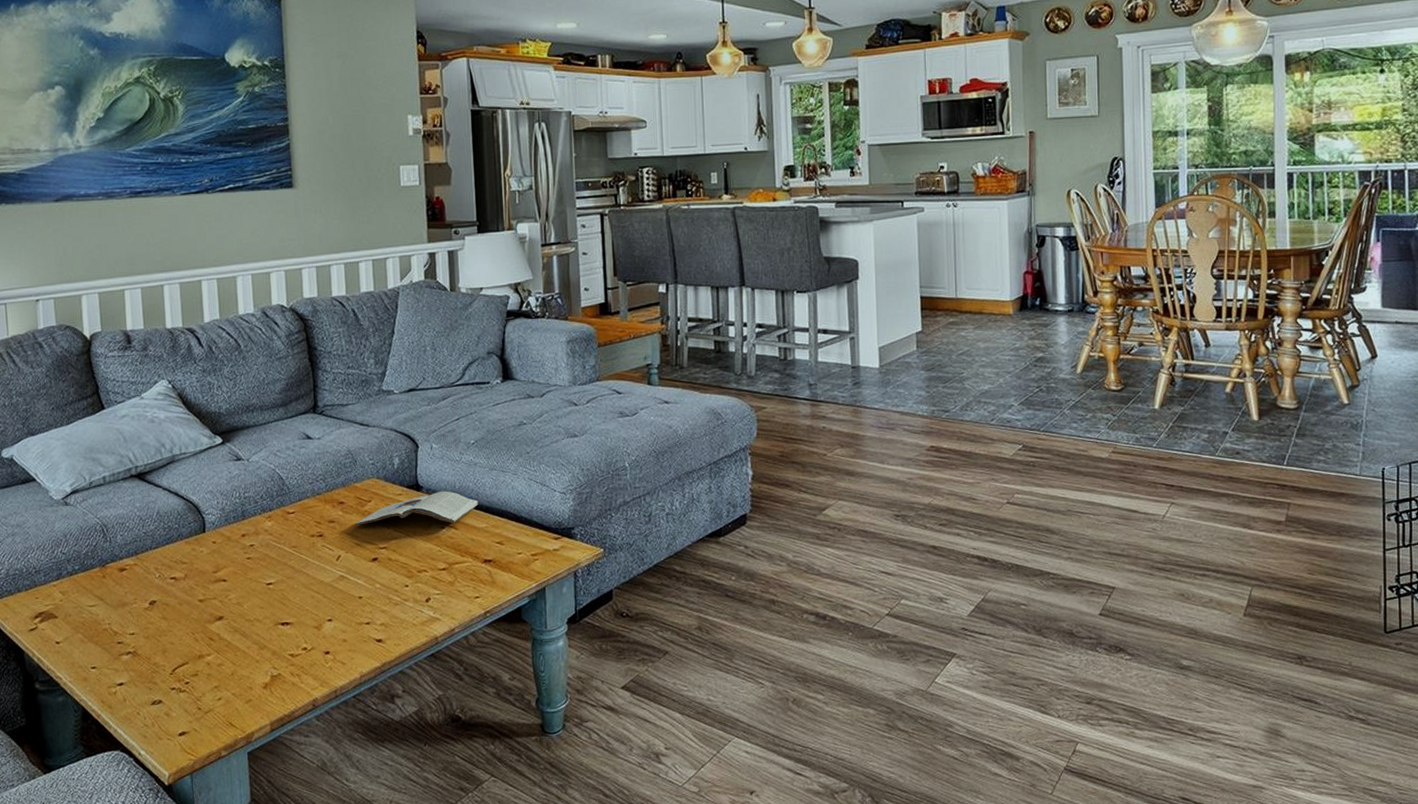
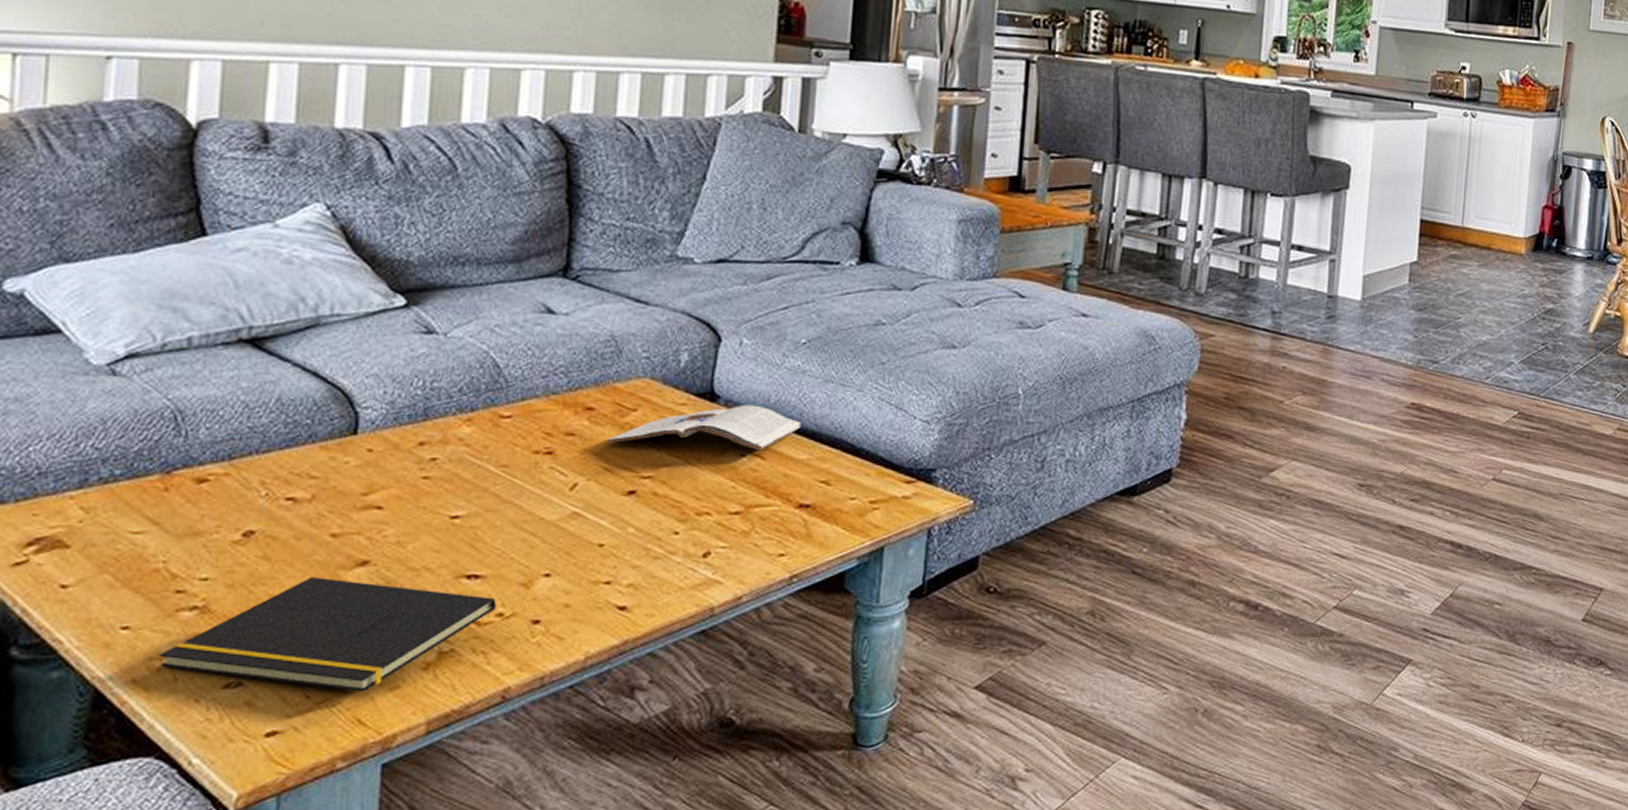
notepad: none [113,629,302,704] -> present [158,577,496,692]

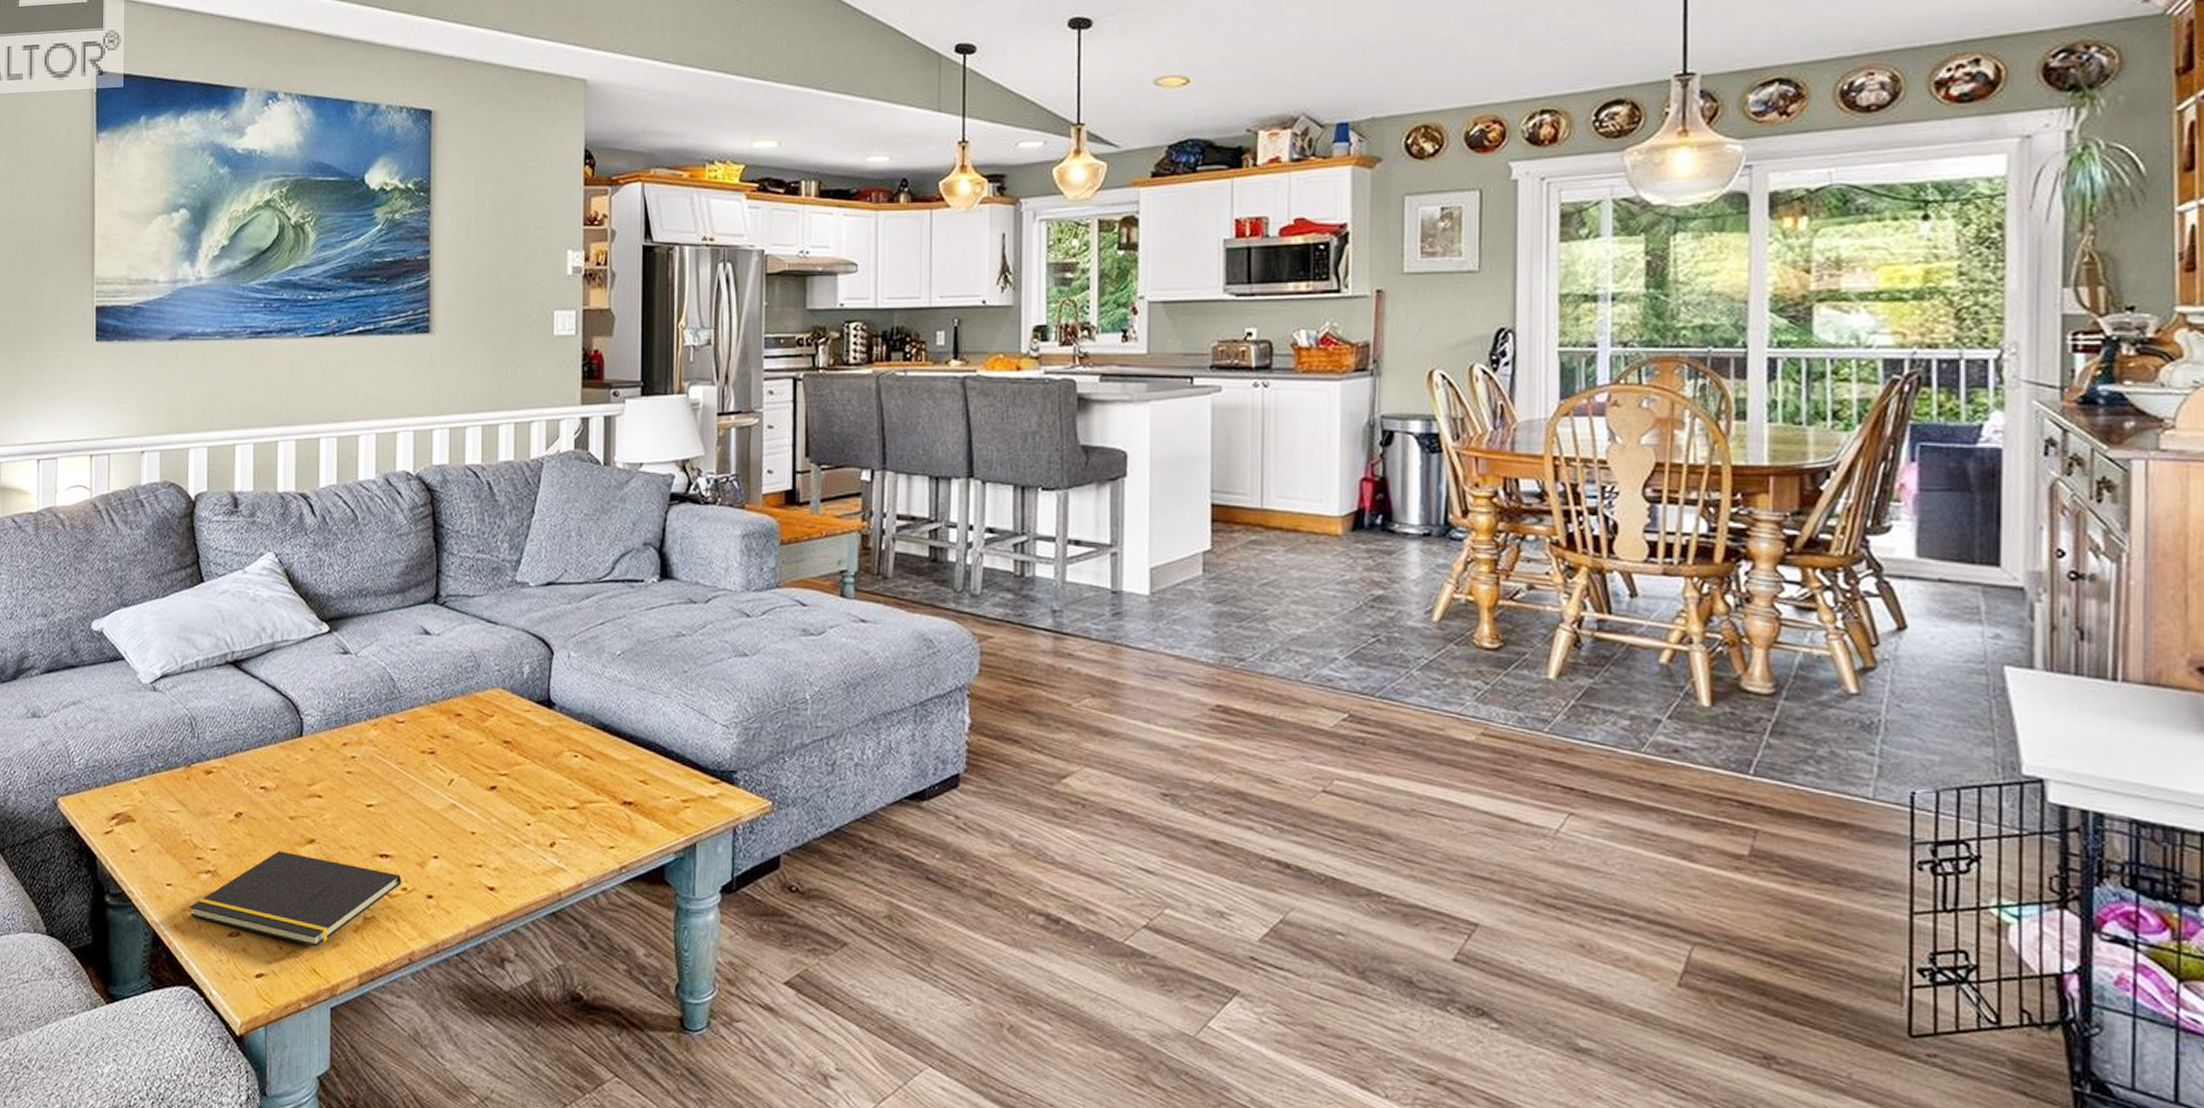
magazine: present [606,404,802,450] -> none [472,710,621,751]

